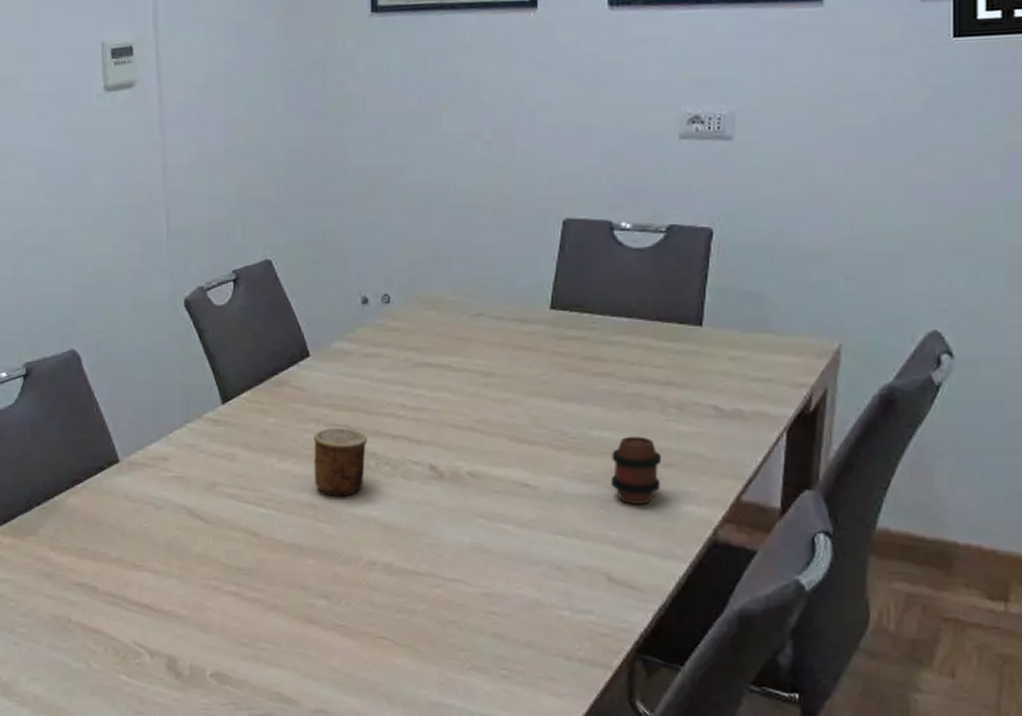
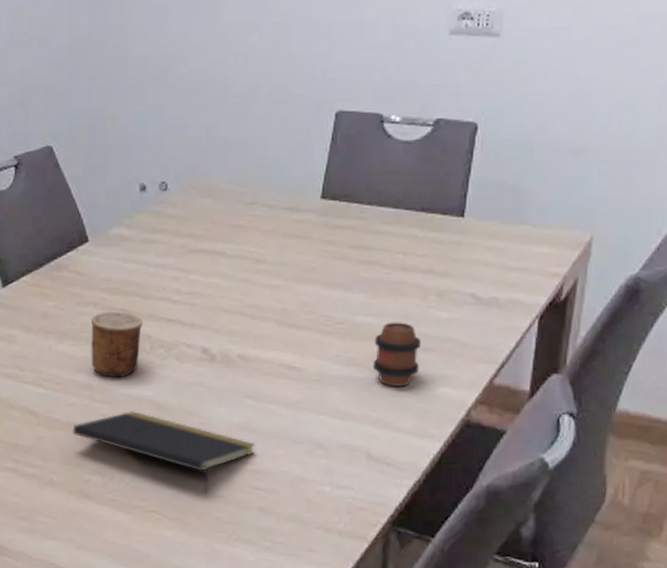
notepad: none [296,531,488,617] -> present [72,411,255,492]

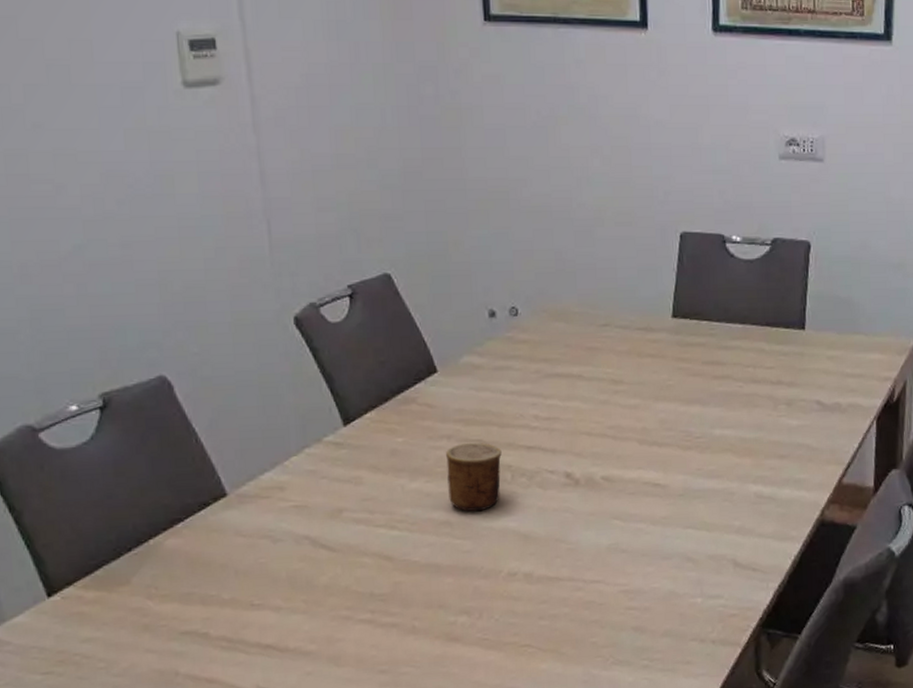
notepad: present [72,411,255,492] -> none [433,544,626,619]
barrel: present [372,322,422,386] -> none [732,432,776,494]

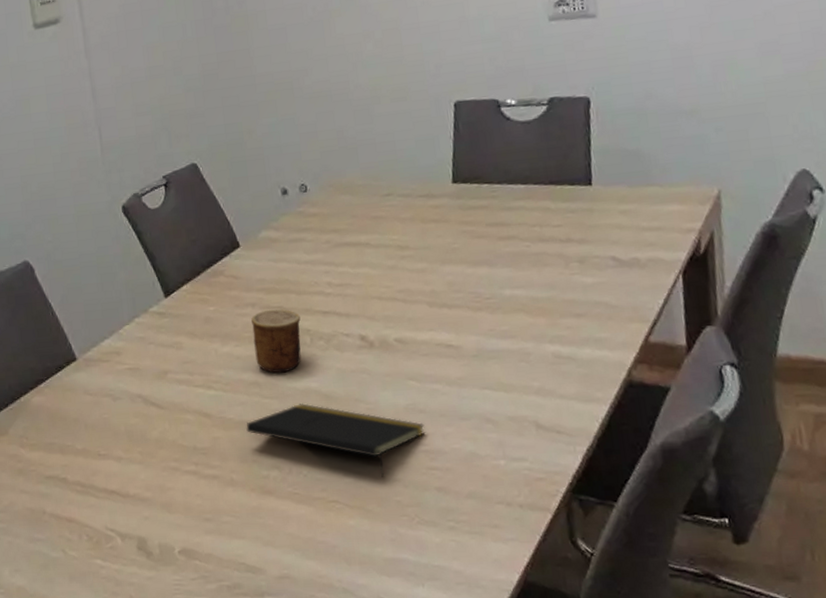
notepad: none [433,544,626,619] -> present [246,403,426,477]

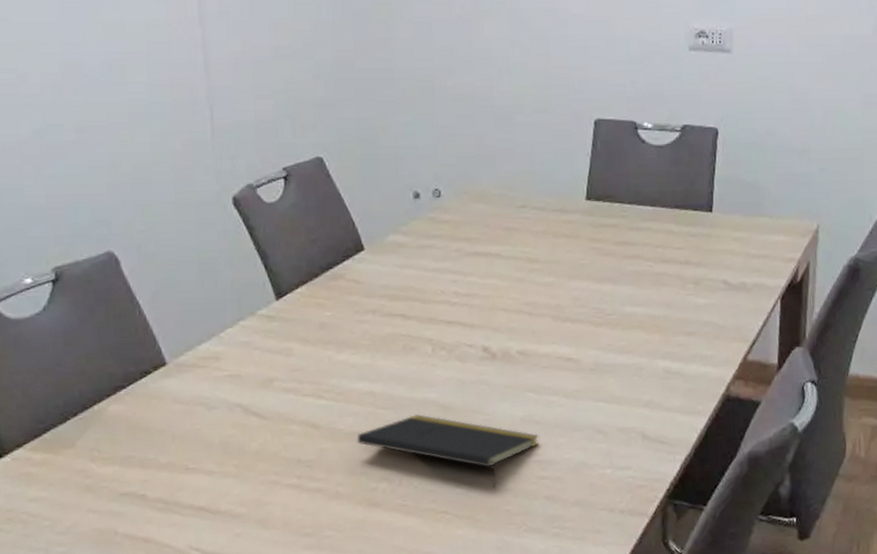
cup: present [251,309,301,373] -> none [371,317,423,383]

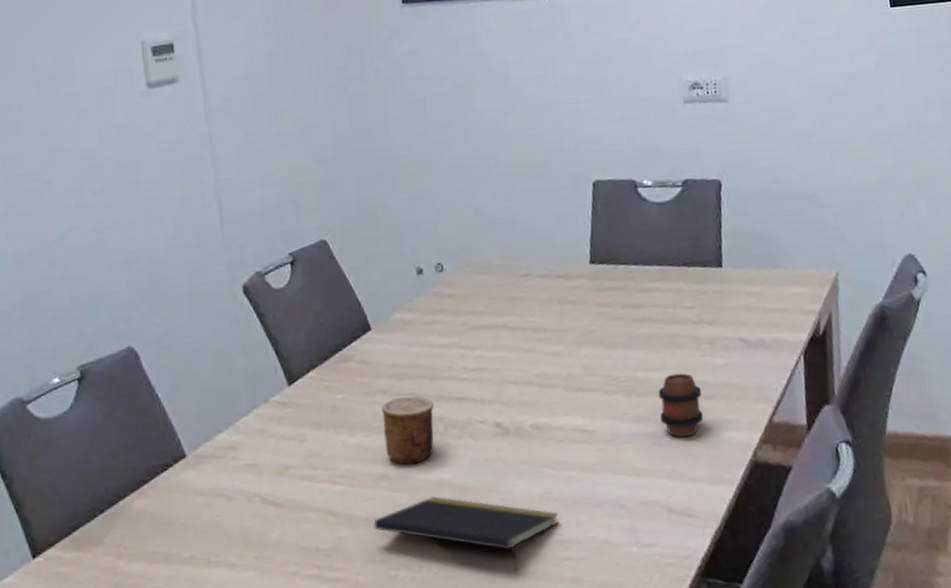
cup: none [371,317,423,383] -> present [382,396,434,465]
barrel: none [642,310,684,369] -> present [658,373,704,437]

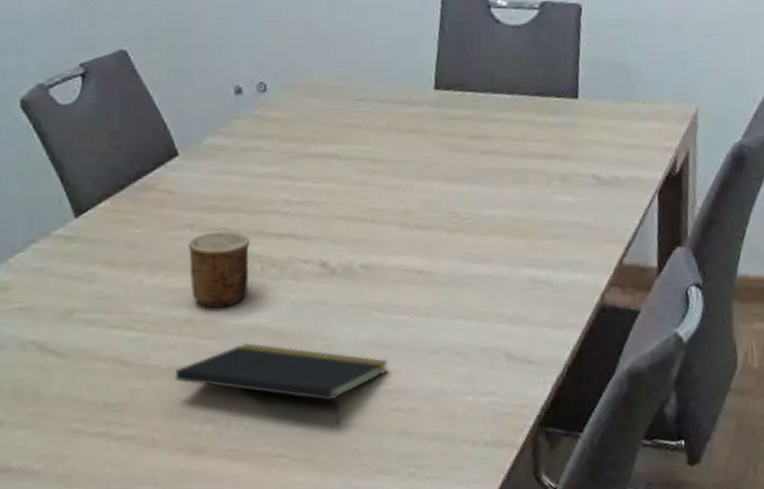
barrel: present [658,373,704,437] -> none [503,210,551,279]

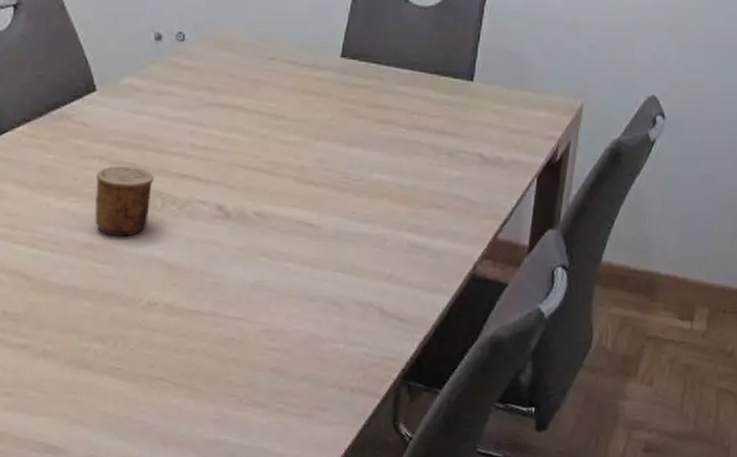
notepad: present [175,343,389,424] -> none [71,272,270,355]

